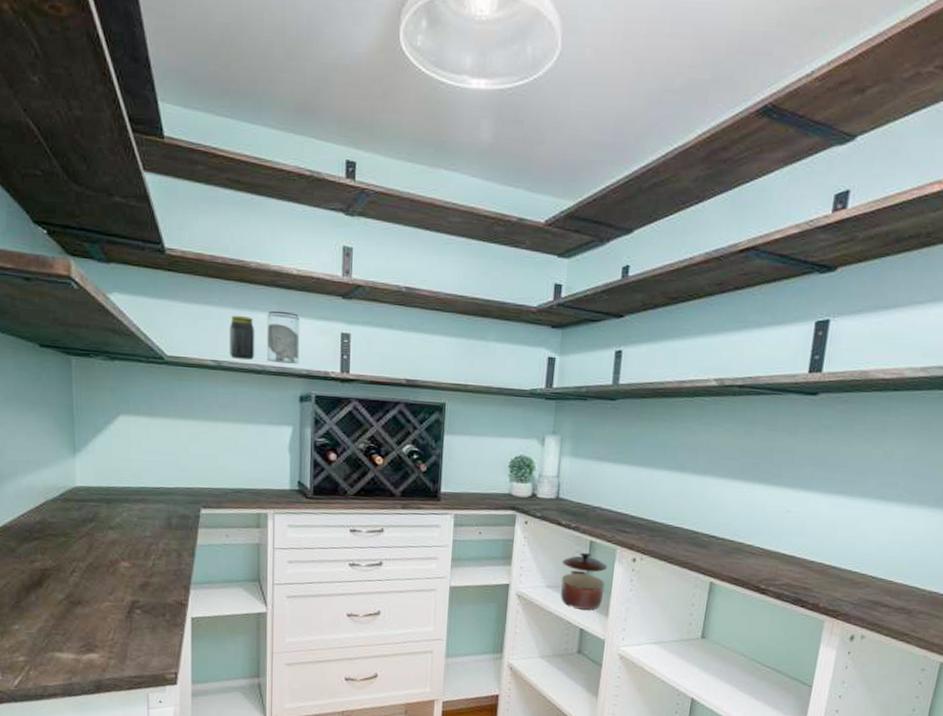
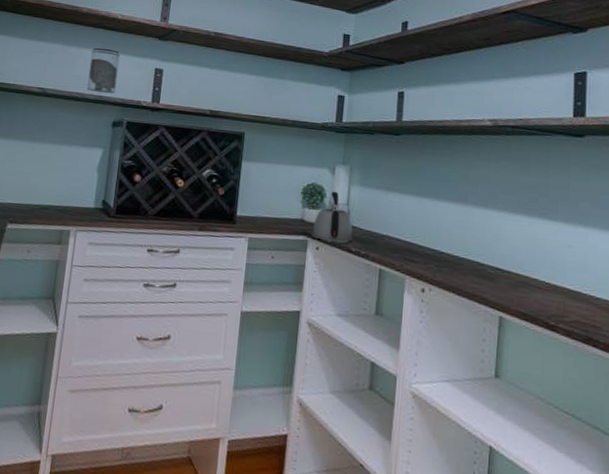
jar: present [230,315,255,360] -> none [54,50,80,89]
kettle: none [520,463,564,517] -> present [312,191,353,244]
saucepan: present [560,552,608,610] -> none [351,280,398,342]

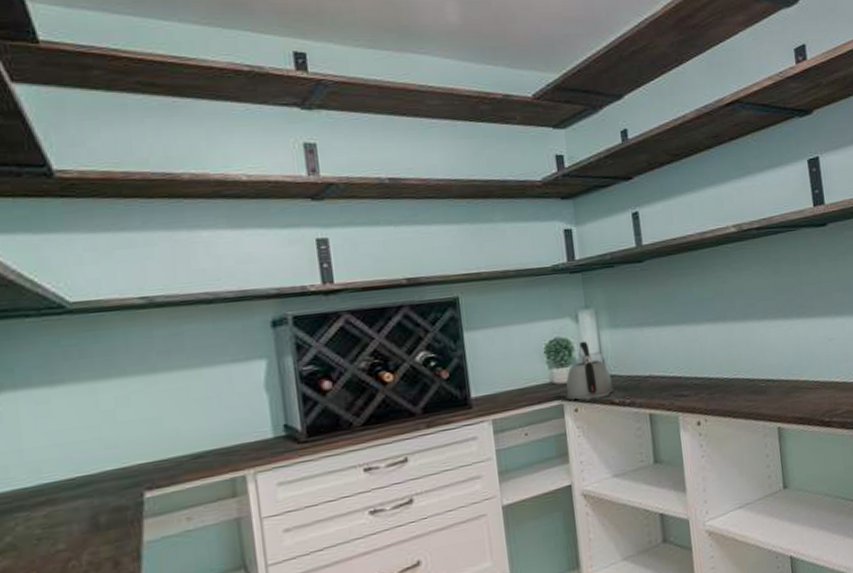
jar: present [86,47,120,94] -> none [213,224,265,287]

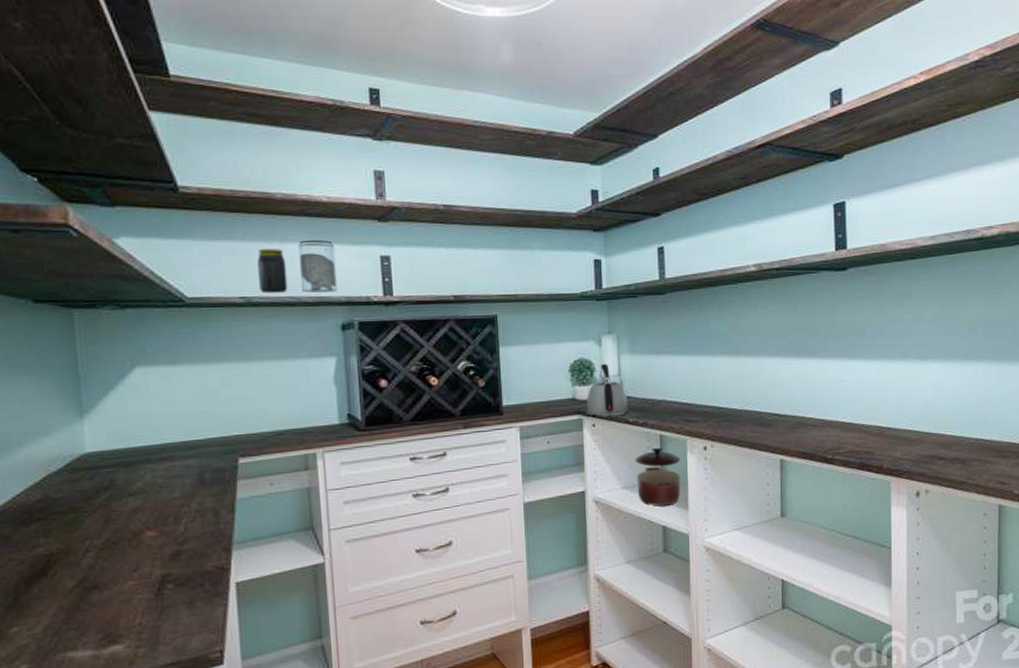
jar: none [161,237,202,291] -> present [257,248,288,293]
jar: none [213,224,265,287] -> present [298,239,338,293]
saucepan: none [624,427,676,493] -> present [634,447,681,507]

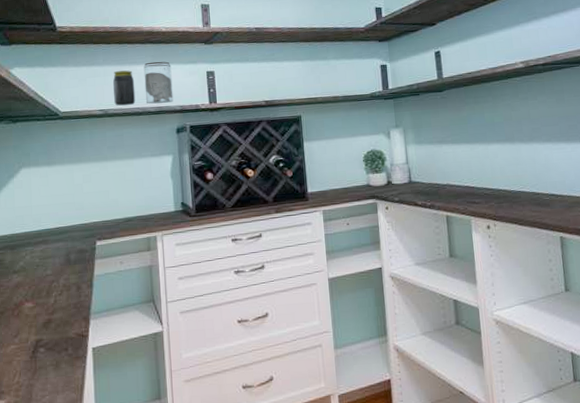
kettle: present [586,363,630,417] -> none [379,153,418,200]
saucepan: present [634,447,681,507] -> none [425,227,468,282]

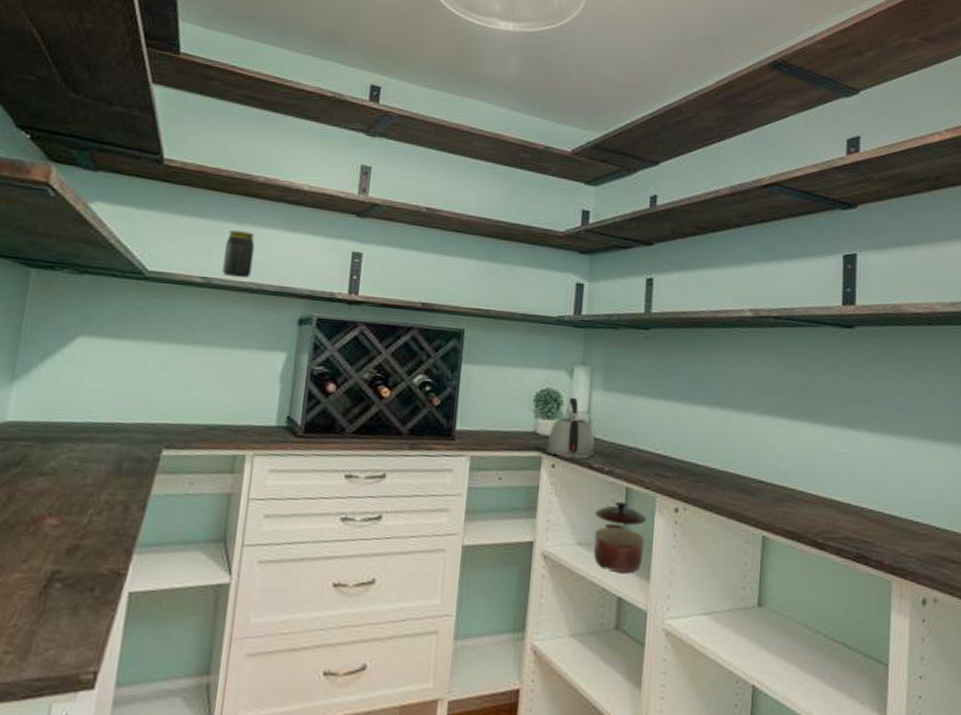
jar: present [143,61,174,104] -> none [264,226,308,284]
kettle: none [379,153,418,200] -> present [546,397,596,460]
saucepan: none [425,227,468,282] -> present [593,501,647,573]

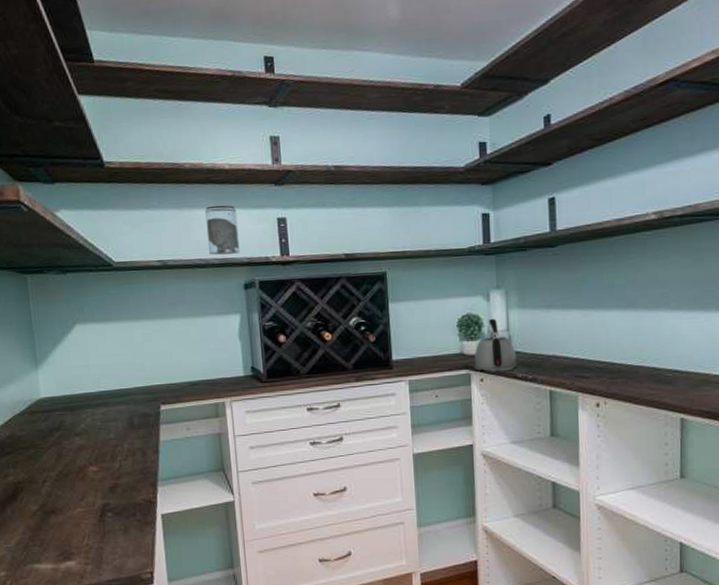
jar: present [222,230,255,278] -> none [171,214,198,257]
jar: none [264,226,308,284] -> present [205,205,240,255]
saucepan: present [593,501,647,573] -> none [523,403,572,462]

